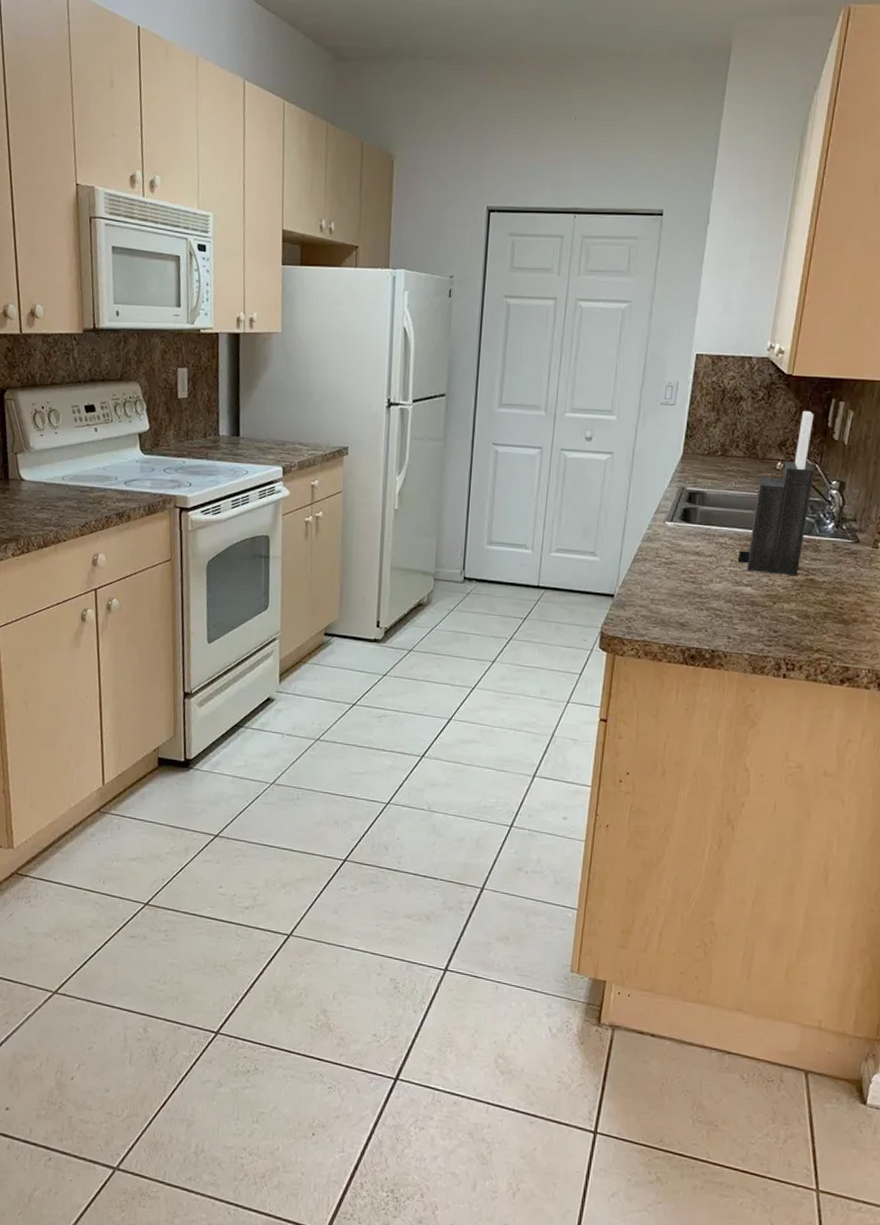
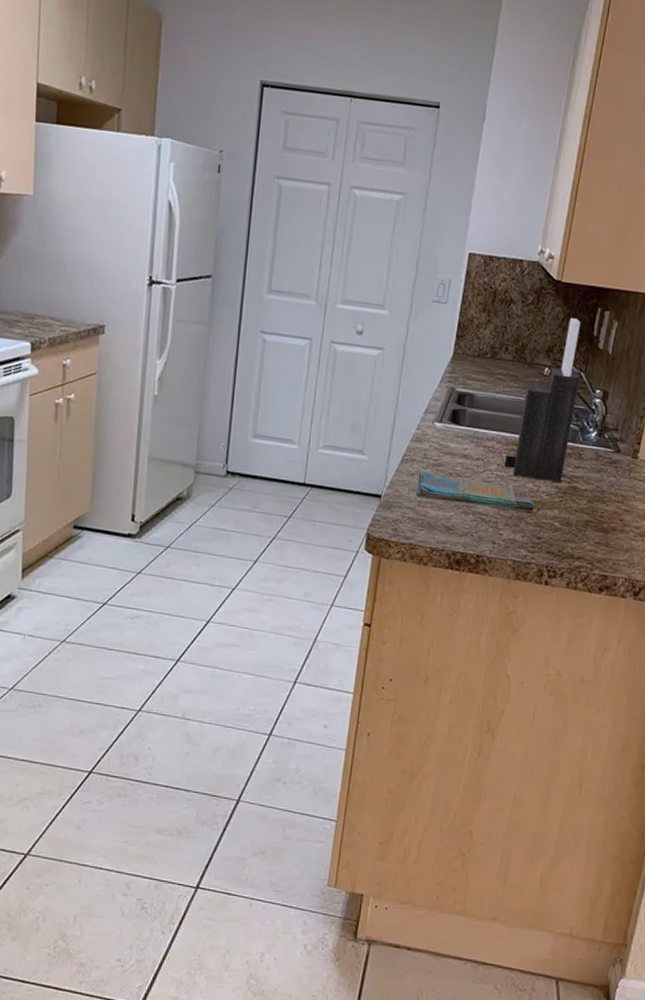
dish towel: none [649,569,771,606] -> present [416,470,535,512]

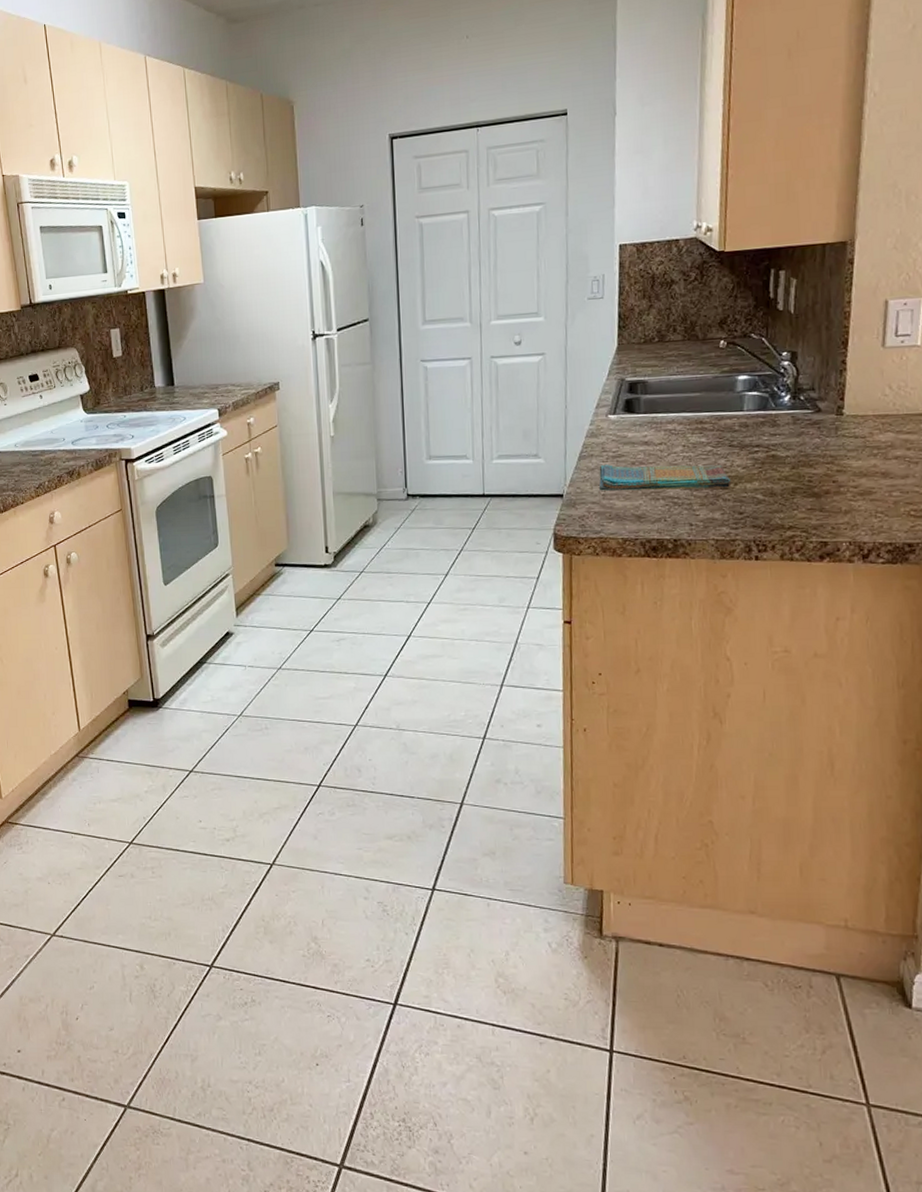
knife block: present [503,318,580,484] -> none [689,285,762,455]

